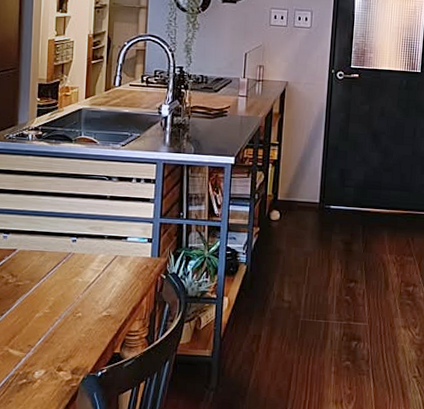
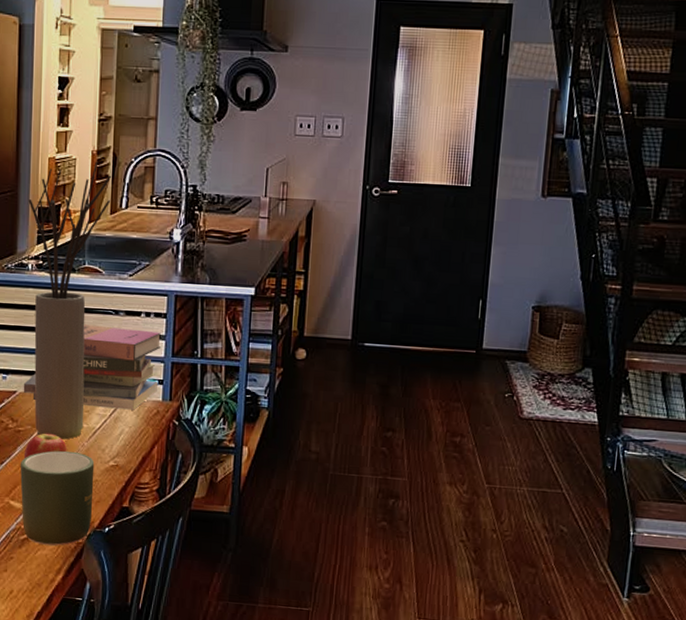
mug: none [19,302,89,390] -> present [20,450,95,547]
books: none [22,189,150,266] -> present [23,324,161,410]
fruit: none [22,287,63,311] -> present [23,433,67,459]
vase: none [29,44,107,293] -> present [28,161,112,440]

